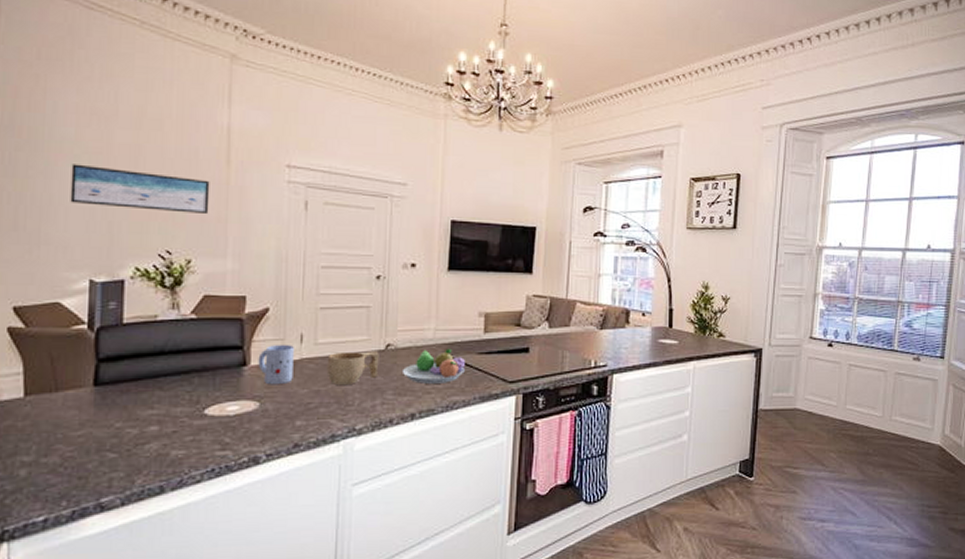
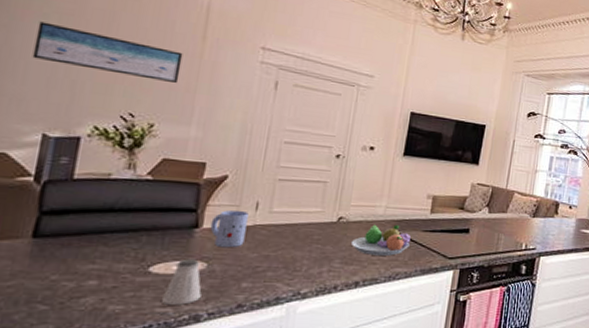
saltshaker: none [221,398,257,447] -> present [162,258,202,305]
cup: present [326,351,379,385] -> none [278,221,331,252]

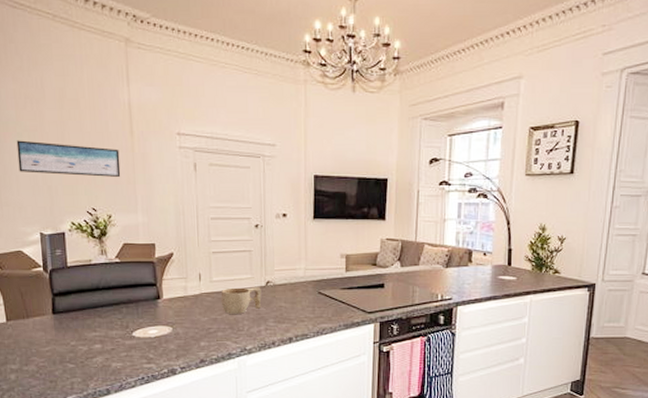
saltshaker: present [162,258,202,305] -> none [146,324,173,361]
mug: present [210,210,249,248] -> none [168,283,196,314]
cup: none [278,221,331,252] -> present [220,287,262,314]
fruit bowl: present [350,224,411,256] -> none [280,284,331,313]

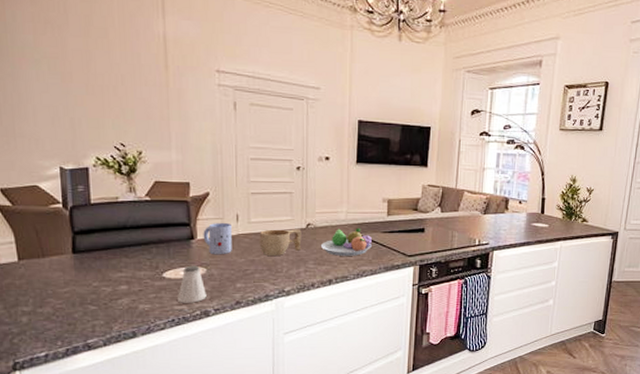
wall art: present [16,140,121,178] -> none [34,67,154,113]
saltshaker: none [146,324,173,361] -> present [178,265,207,303]
mug: none [168,283,196,314] -> present [203,223,232,255]
fruit bowl: none [280,284,331,313] -> present [320,227,372,256]

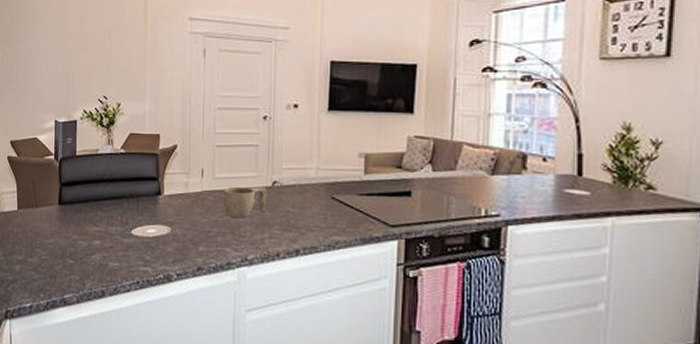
saltshaker: present [178,265,207,303] -> none [143,223,170,265]
mug: present [203,223,232,255] -> none [169,178,197,214]
fruit bowl: present [320,227,372,256] -> none [287,188,346,223]

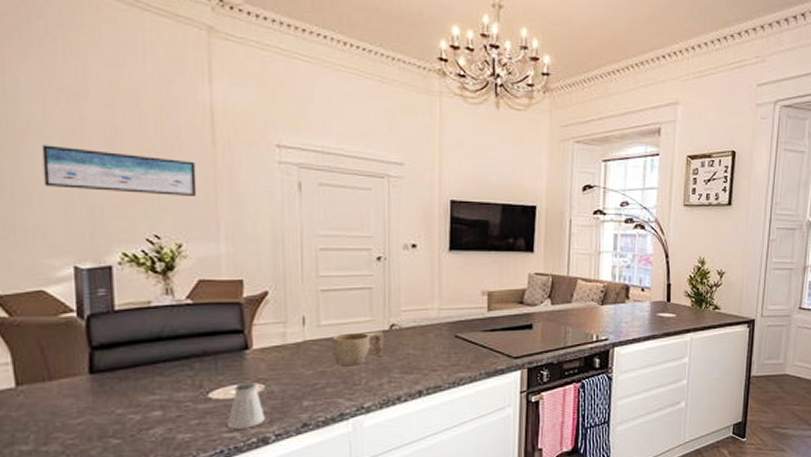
wall art: none [42,29,133,65] -> present [41,145,197,198]
saltshaker: none [143,223,170,265] -> present [228,381,265,430]

